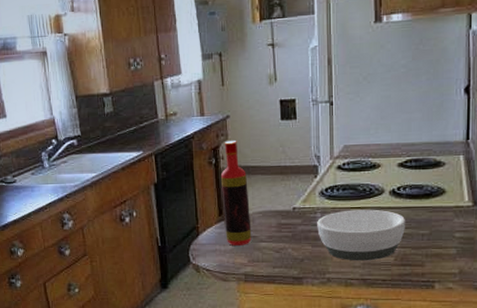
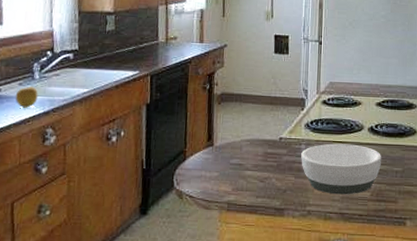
apple: none [30,175,51,196] -> present [15,87,38,108]
bottle: present [220,141,252,246] -> none [212,68,239,173]

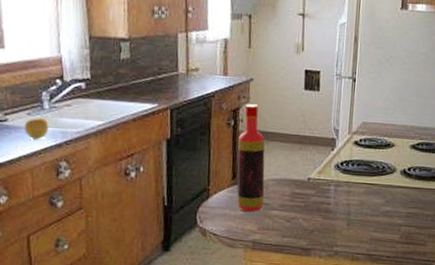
bottle: none [212,68,239,173] -> present [237,104,265,212]
bowl: present [301,143,382,195] -> none [329,185,414,237]

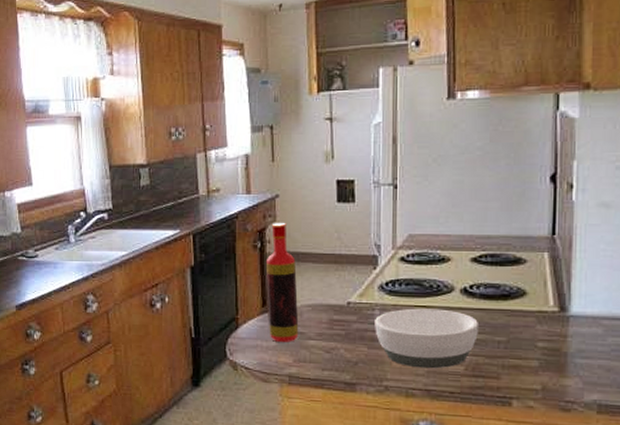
apple: present [24,117,49,140] -> none [53,251,75,274]
bowl: none [329,185,414,237] -> present [375,308,480,369]

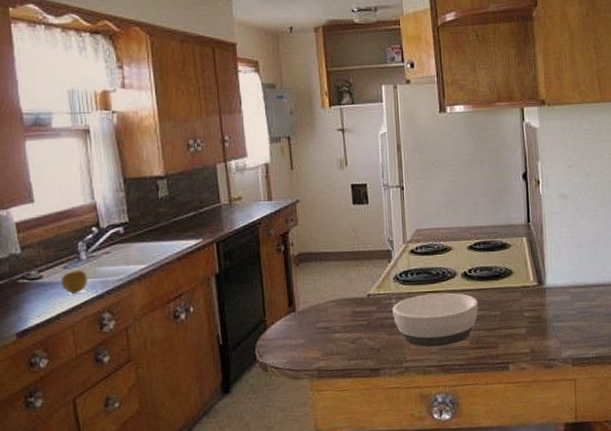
apple: none [53,251,75,274] -> present [60,269,88,294]
bottle: present [265,223,299,342] -> none [290,226,325,339]

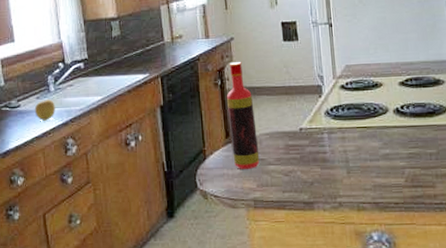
bottle: none [290,226,325,339] -> present [226,62,260,169]
bowl: present [392,292,479,347] -> none [324,128,413,183]

